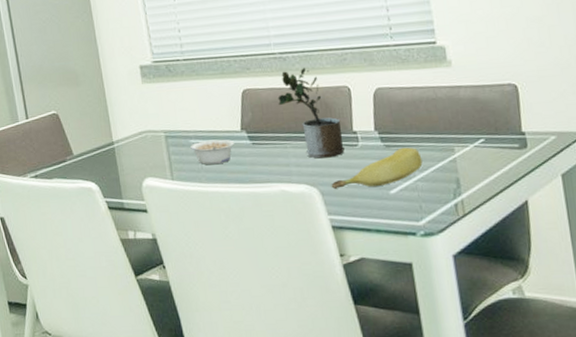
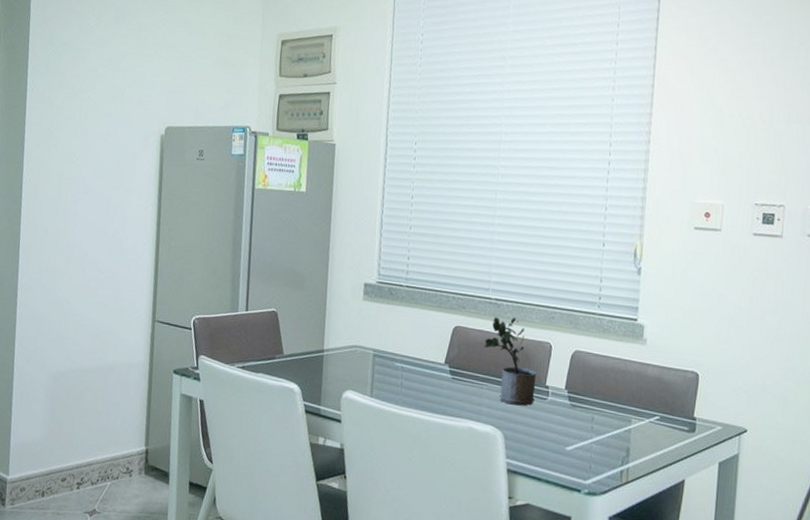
legume: present [190,139,234,164] -> none [395,366,436,391]
banana: present [331,147,423,189] -> none [515,409,601,441]

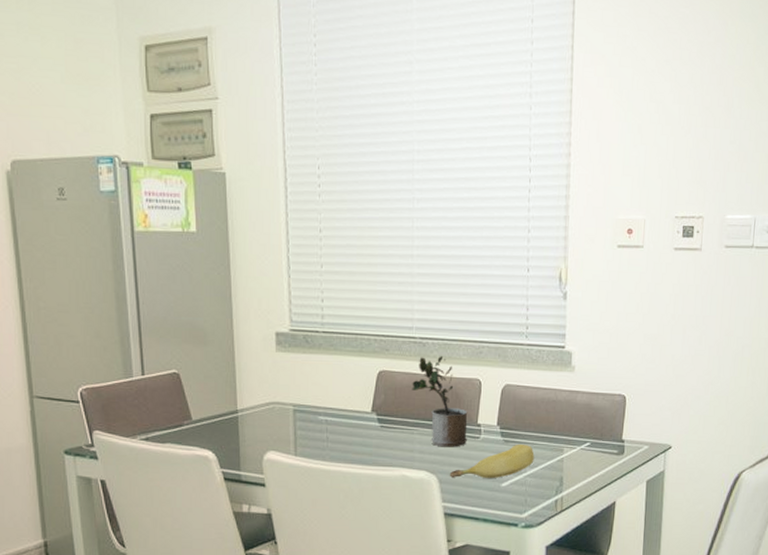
banana: none [515,409,601,441] -> present [449,443,535,479]

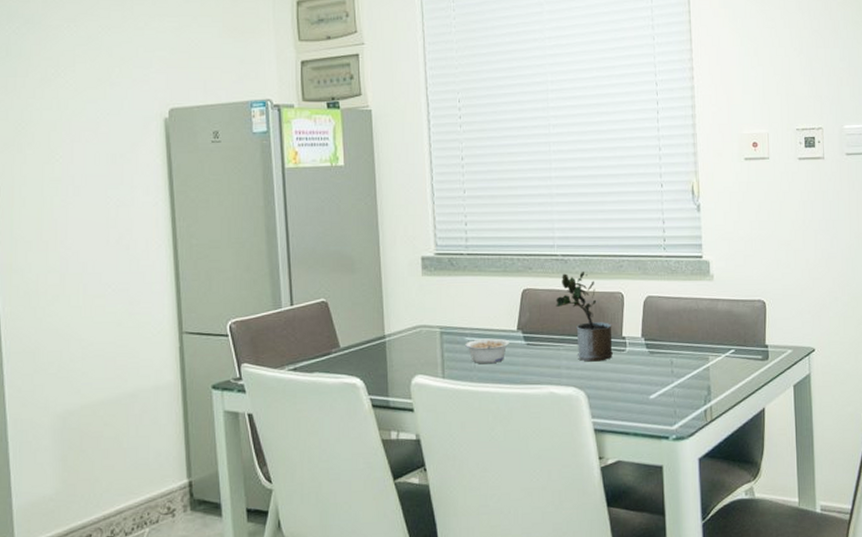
legume: none [318,418,363,443] -> present [465,338,509,363]
banana: present [449,443,535,479] -> none [597,354,681,392]

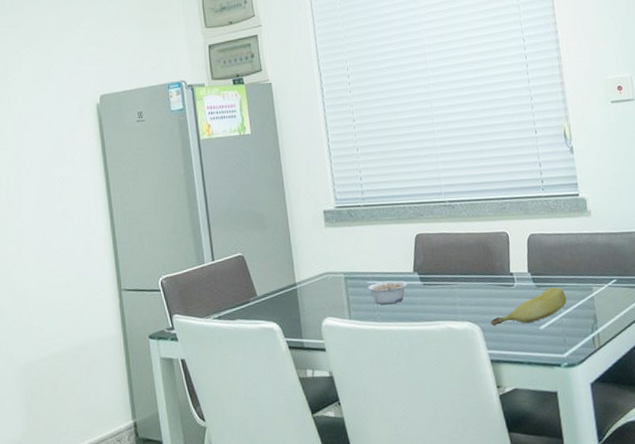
potted plant: present [556,270,613,362] -> none [446,214,503,298]
banana: none [597,354,681,392] -> present [490,287,567,325]

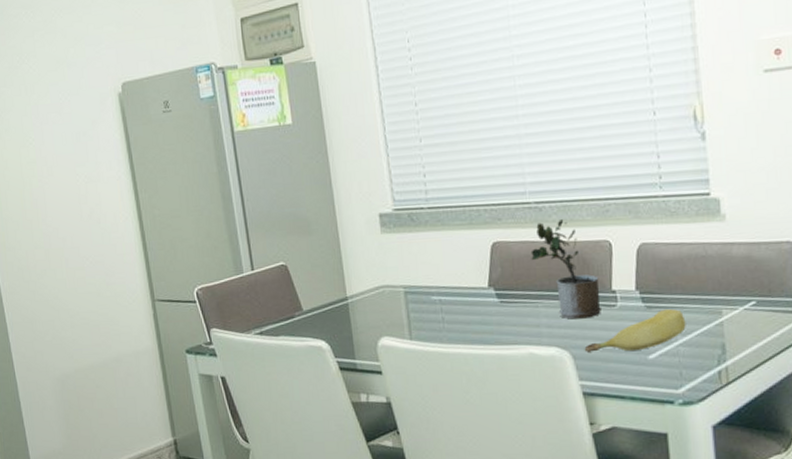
legume: present [368,280,407,304] -> none [432,296,480,323]
potted plant: none [446,214,503,298] -> present [531,218,601,319]

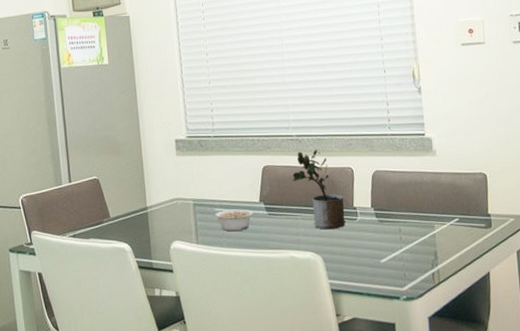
legume: none [432,296,480,323] -> present [215,209,253,231]
banana: present [584,308,686,352] -> none [332,222,408,257]

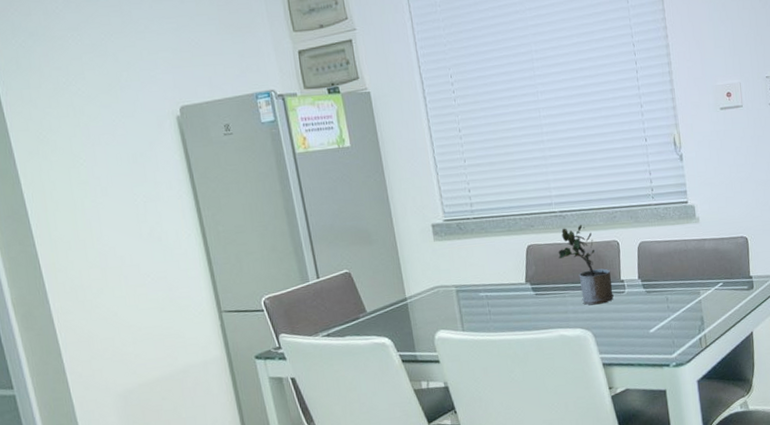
legume: present [215,209,253,231] -> none [480,291,520,315]

